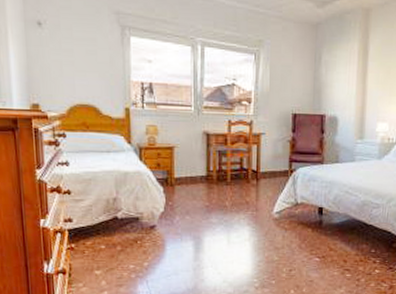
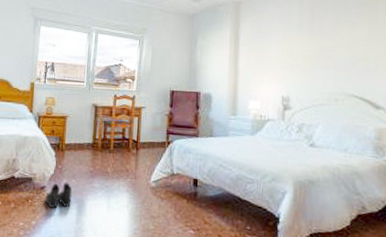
boots: none [156,220,187,247] -> present [45,182,73,208]

